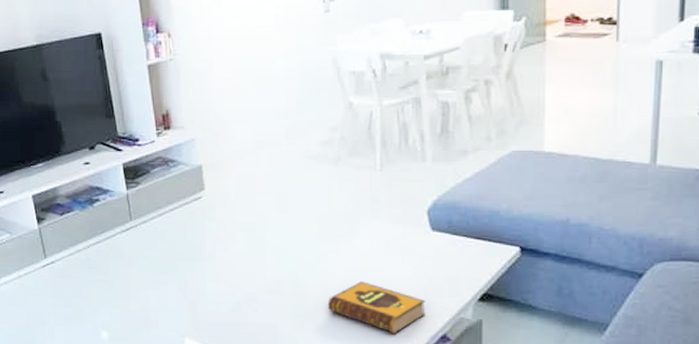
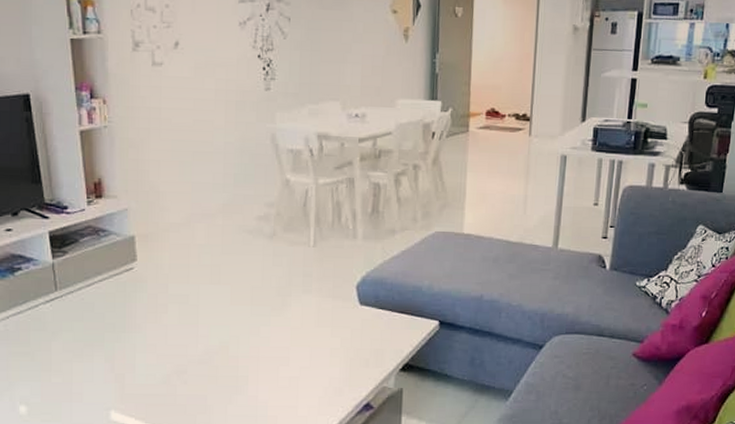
hardback book: present [327,281,426,335] -> none [257,353,352,404]

